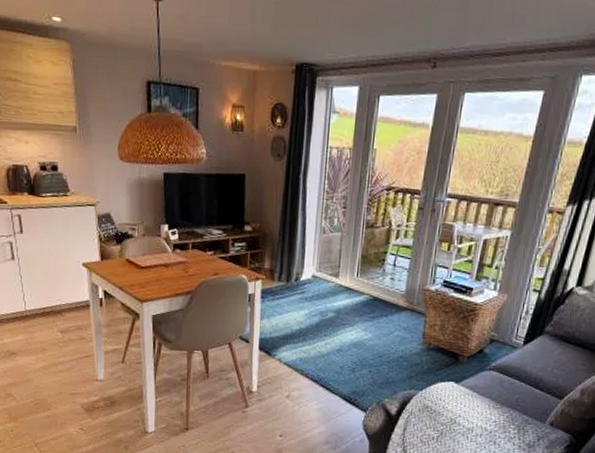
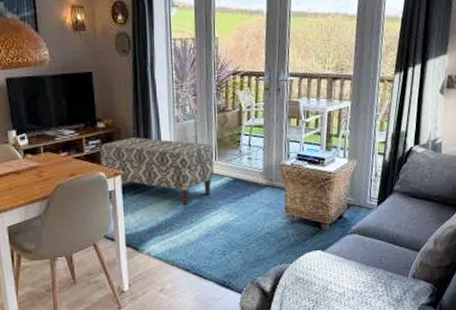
bench: none [243,243,357,319] -> present [100,136,214,206]

